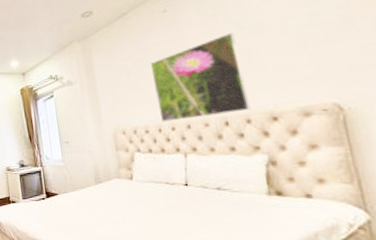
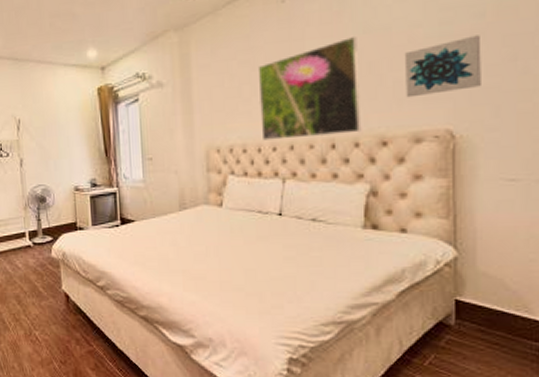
wall art: none [279,21,360,79] -> present [404,35,482,98]

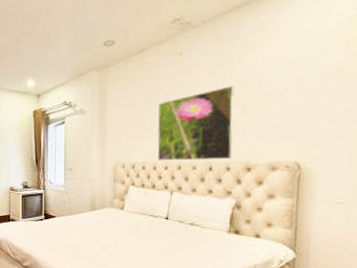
wall art: present [404,35,482,98] -> none [267,92,325,136]

